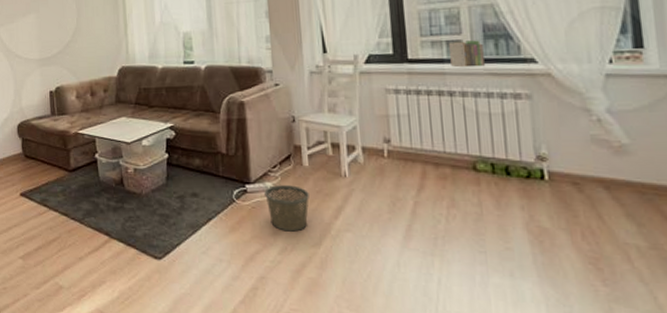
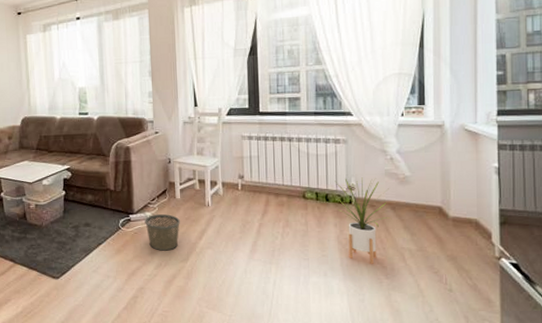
books: present [449,40,485,68] -> none [291,97,315,119]
house plant: none [517,144,603,264] -> present [334,177,390,264]

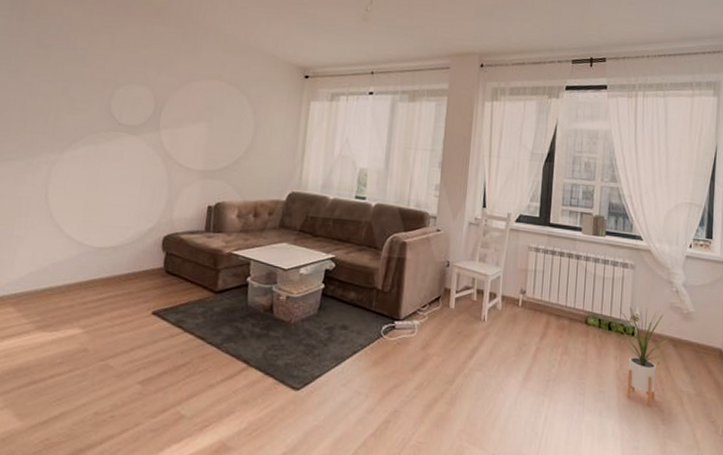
basket: present [145,214,180,251] -> none [411,324,451,369]
books: none [291,97,315,119] -> present [581,214,607,238]

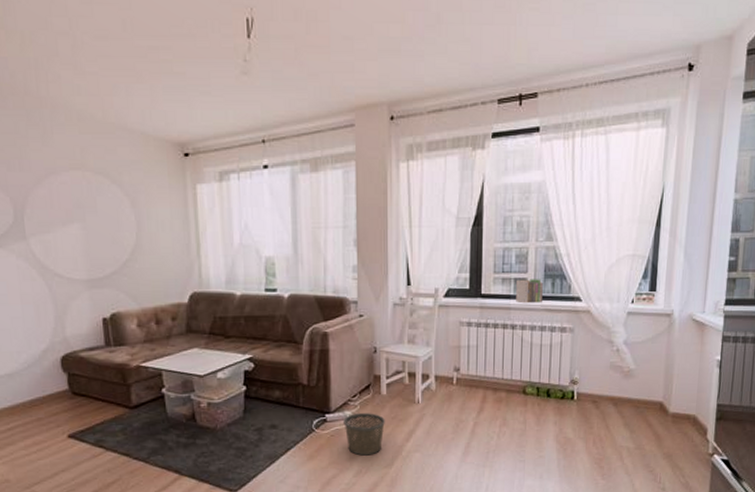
basket: none [411,324,451,369] -> present [343,413,385,456]
house plant: present [619,308,672,406] -> none [557,370,613,464]

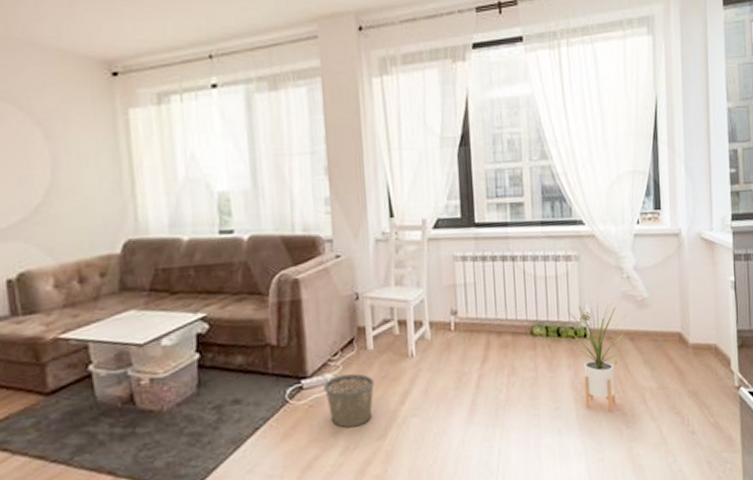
books: present [516,279,543,304] -> none [512,202,542,231]
house plant: none [557,370,613,464] -> present [567,303,628,412]

